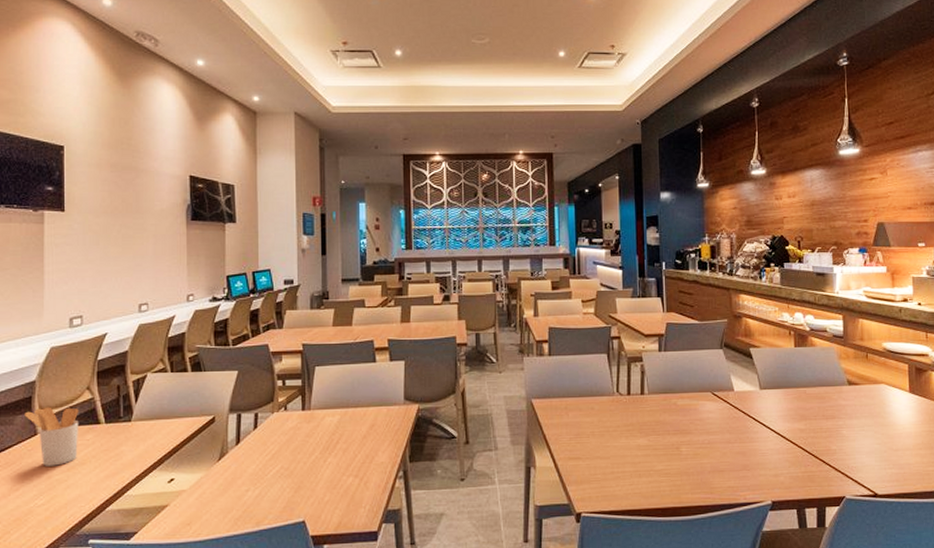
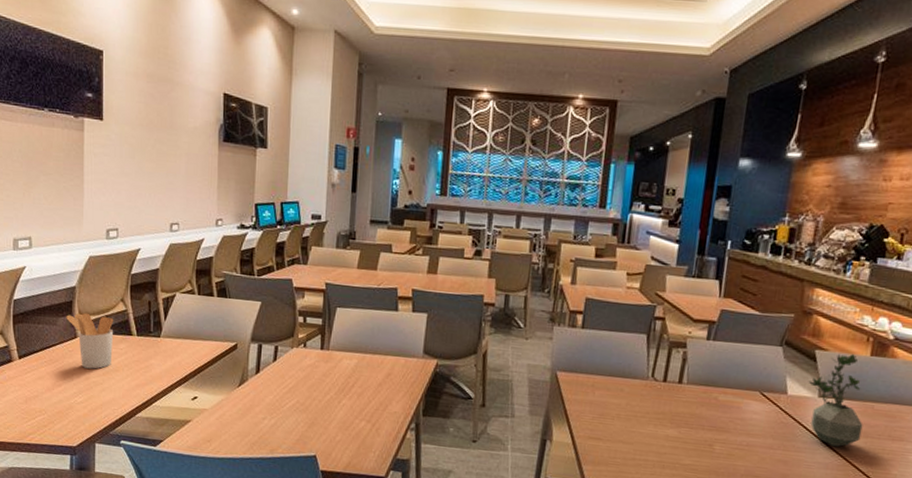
potted plant: none [749,348,801,433] -> present [808,354,863,447]

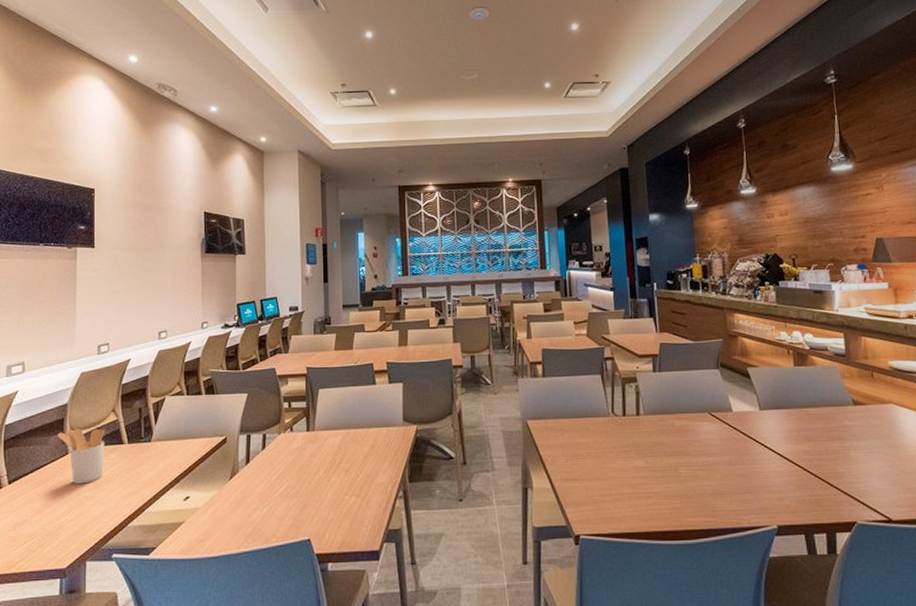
potted plant: present [808,354,863,447] -> none [747,367,805,455]

